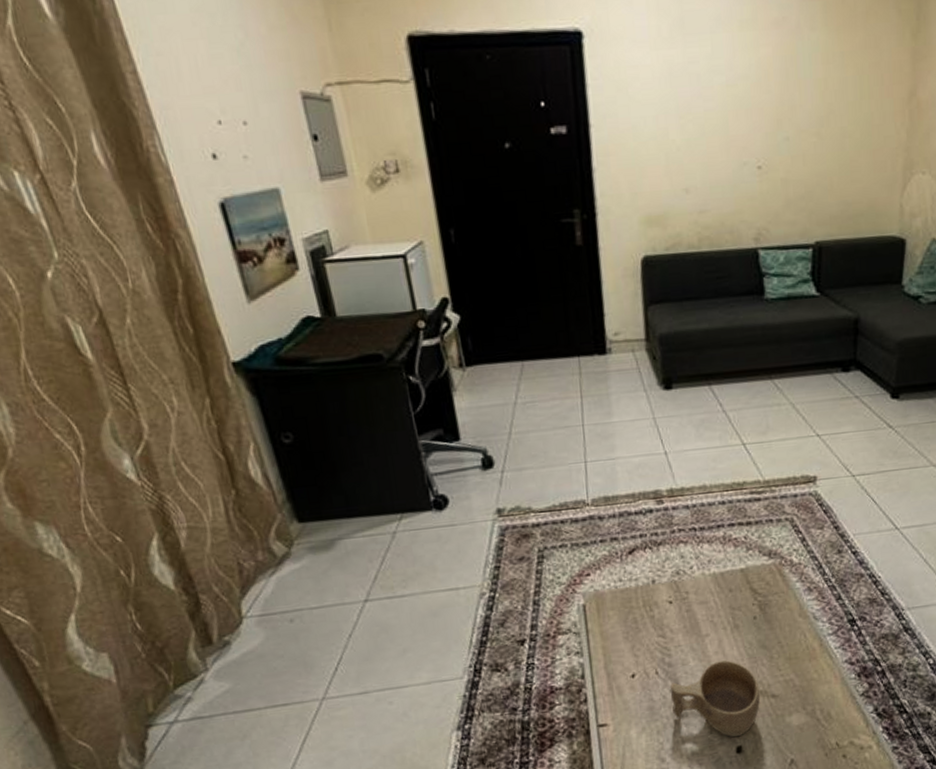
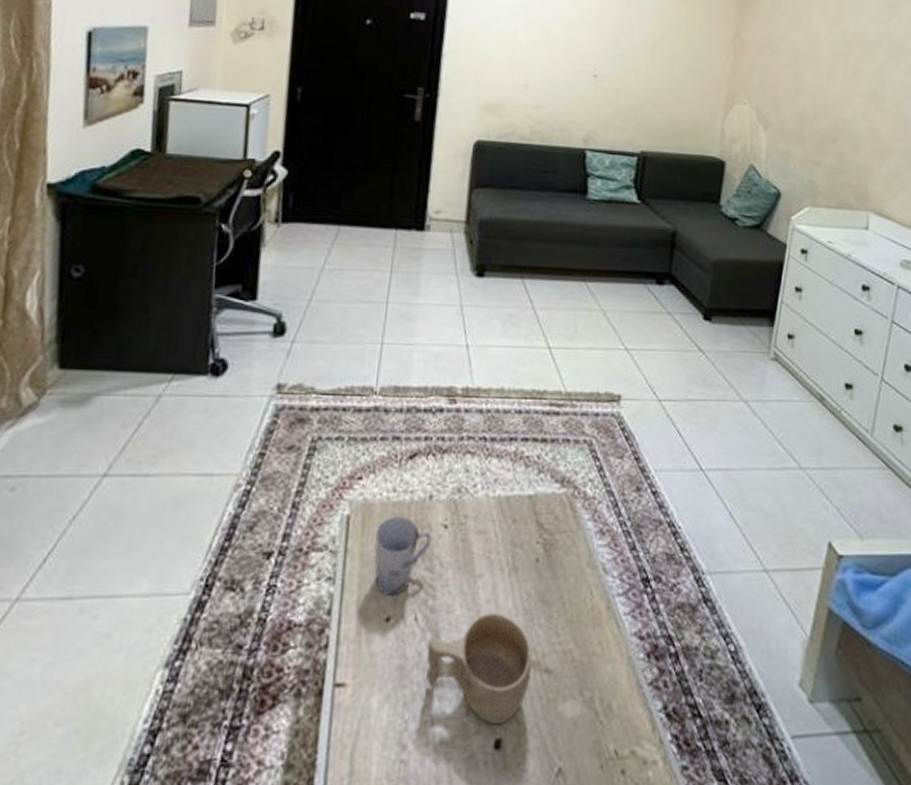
cup: none [609,599,660,659] -> present [374,516,432,596]

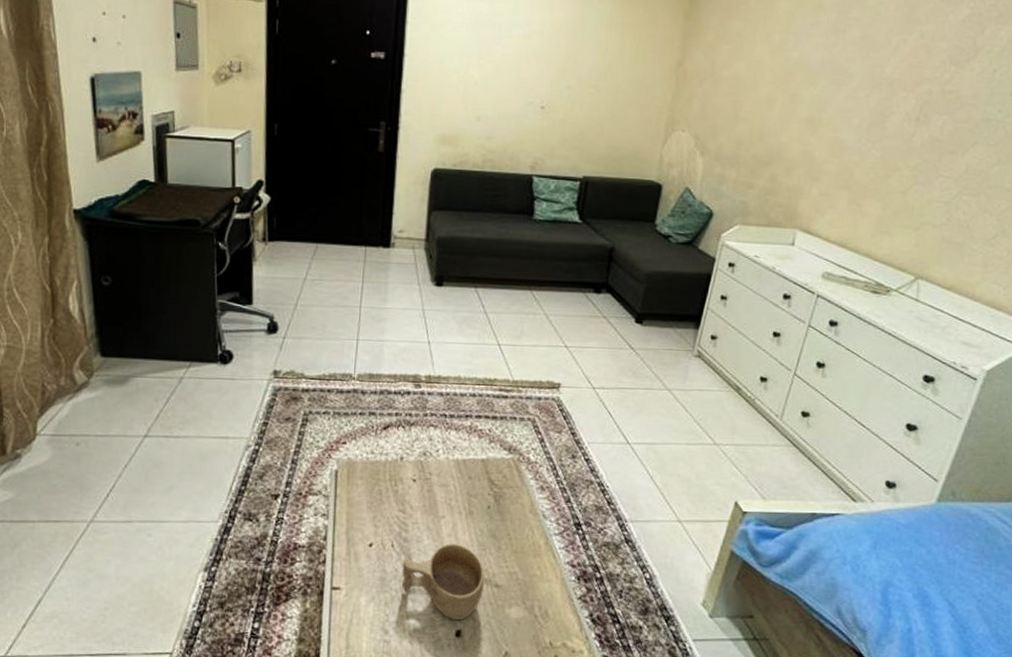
cup: present [374,516,432,596] -> none [357,471,403,529]

